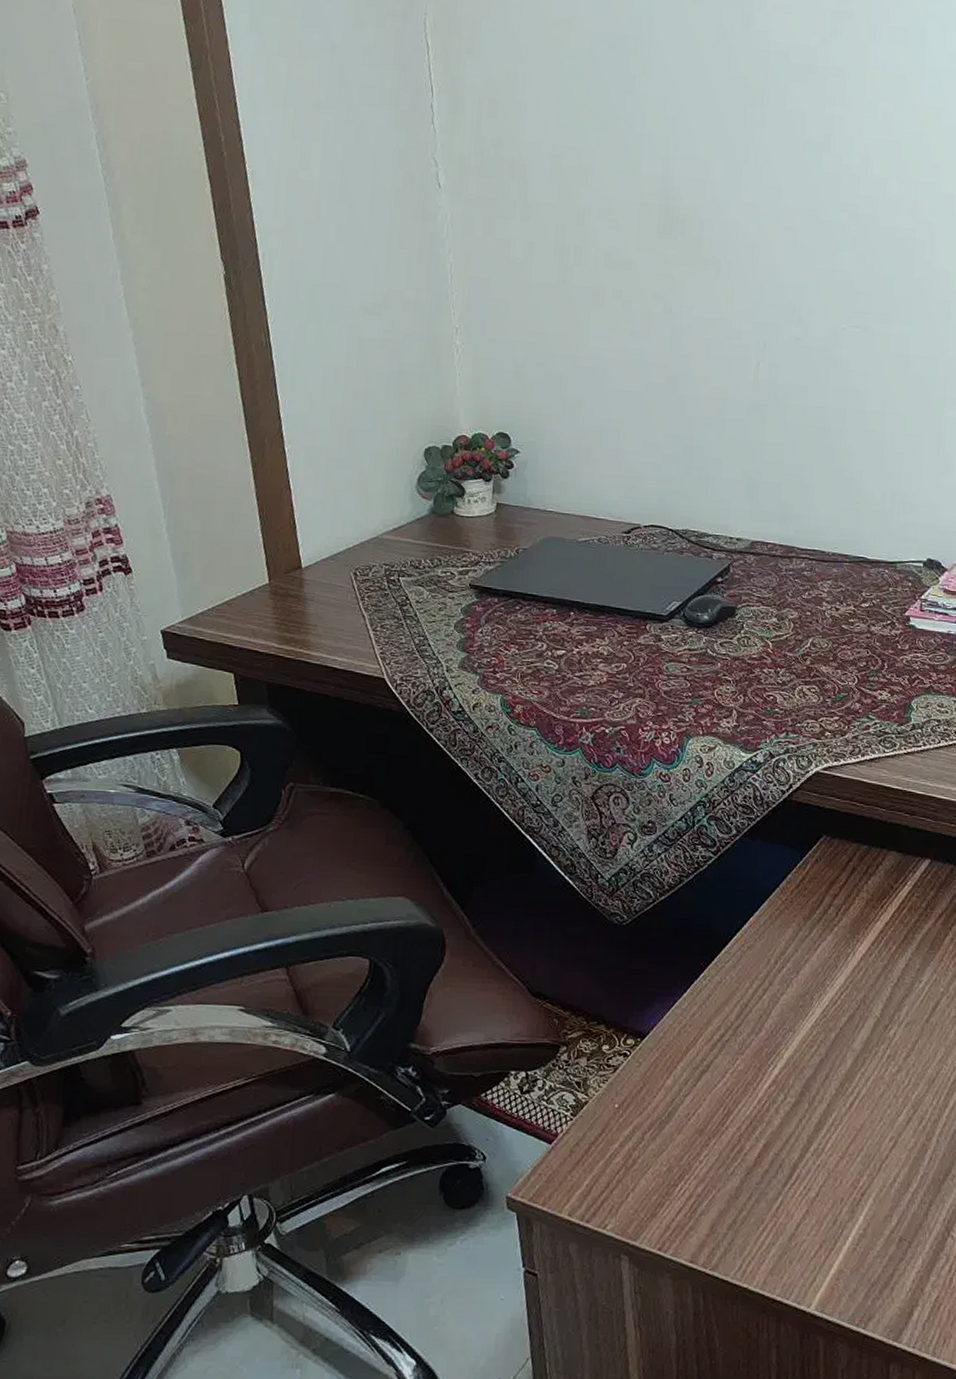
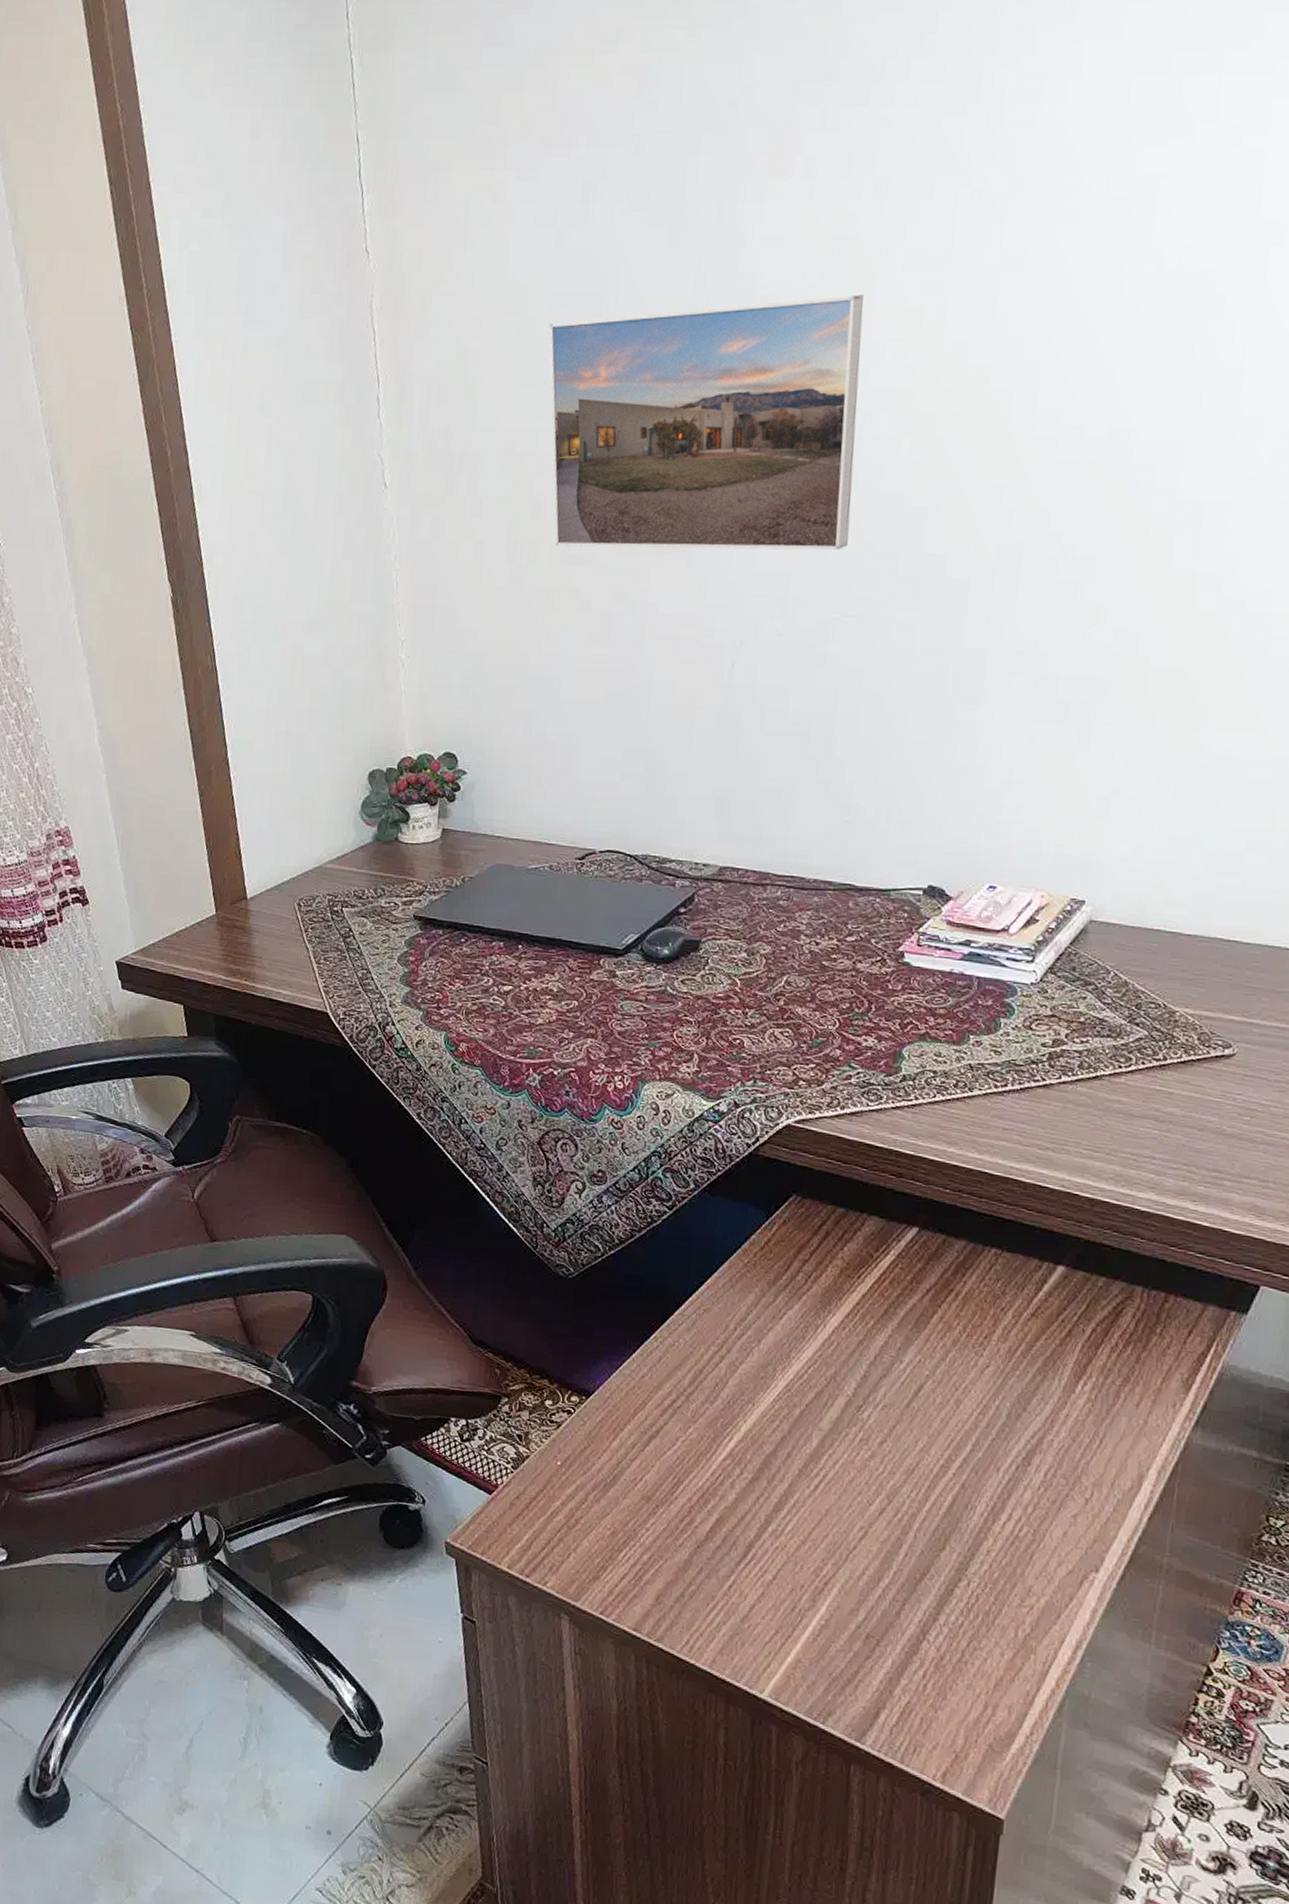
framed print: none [590,55,858,270] -> present [549,295,864,551]

